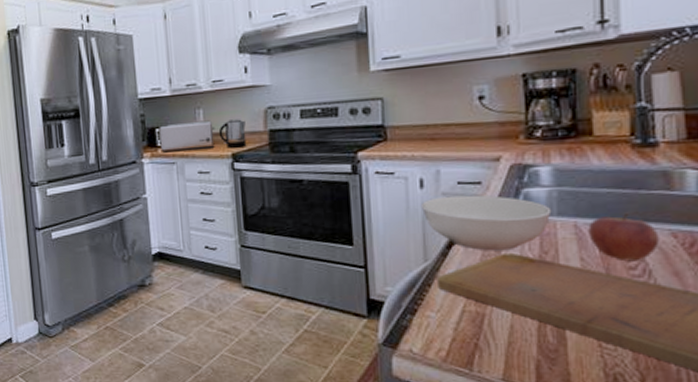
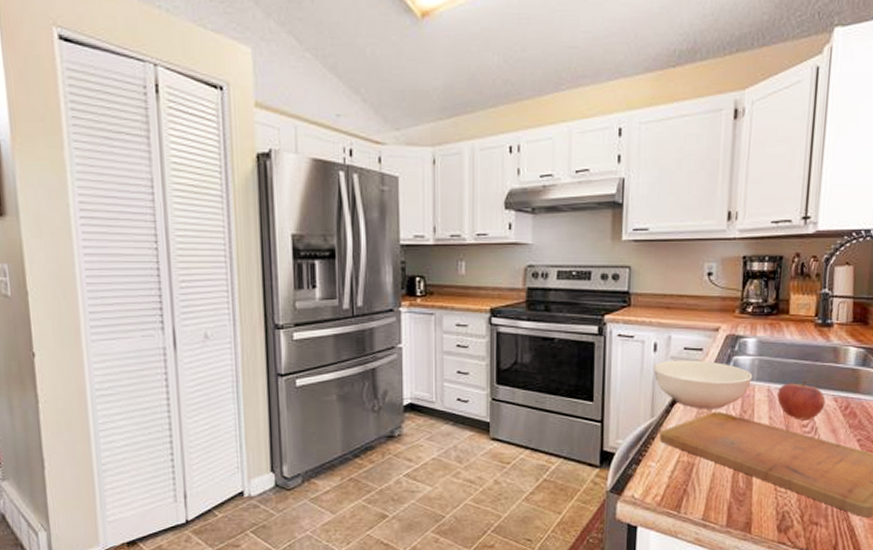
toaster: present [159,120,215,153] -> none [419,273,476,303]
kettle: present [218,119,247,148] -> none [479,275,505,303]

